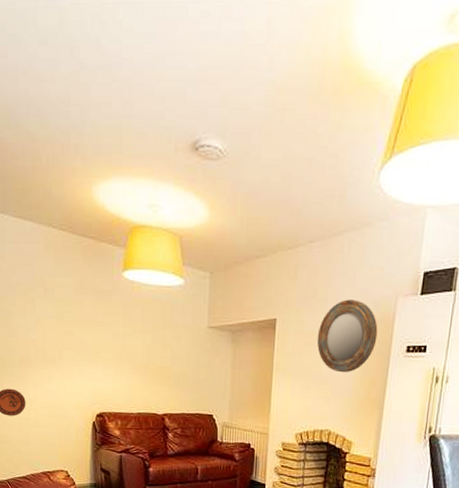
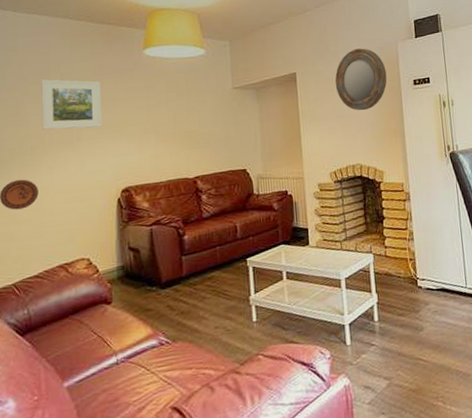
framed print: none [27,292,81,350] -> present [41,79,102,130]

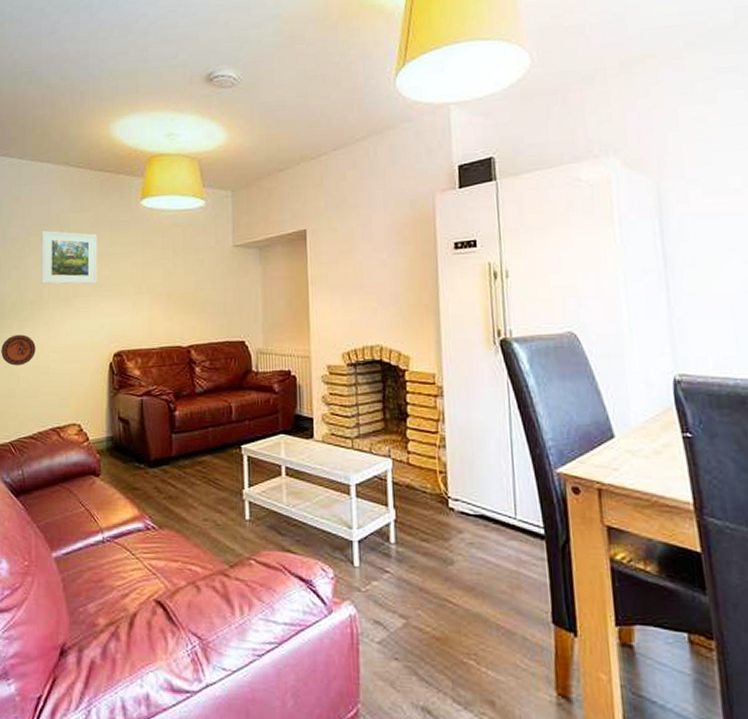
home mirror: present [335,48,387,111] -> none [353,201,420,279]

